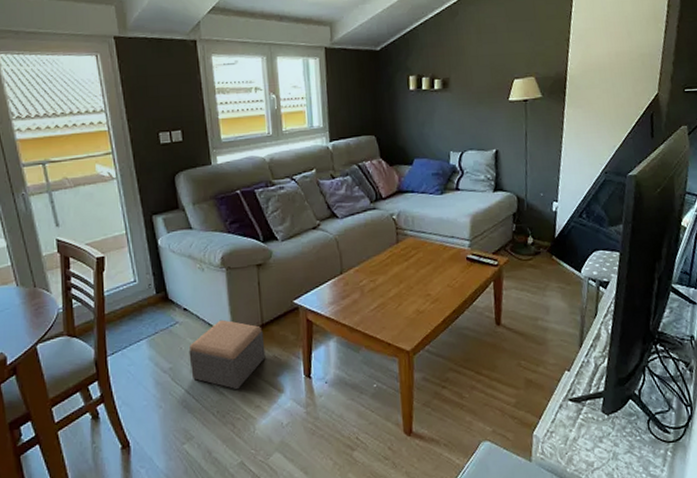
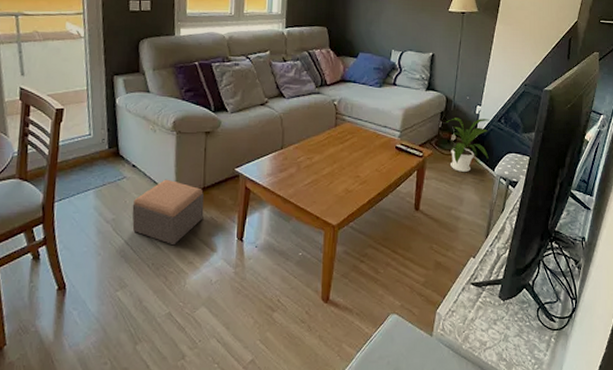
house plant: none [520,215,573,278] -> present [446,118,490,172]

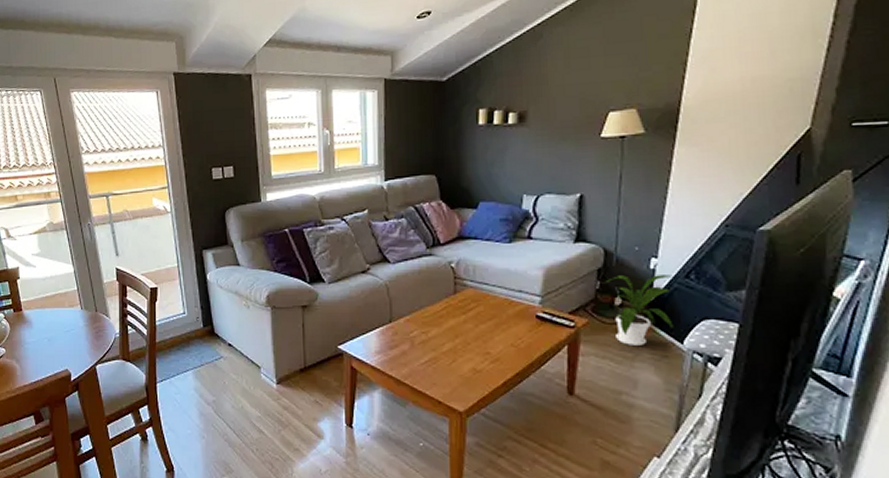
footstool: present [132,179,204,246] -> none [231,358,307,431]

